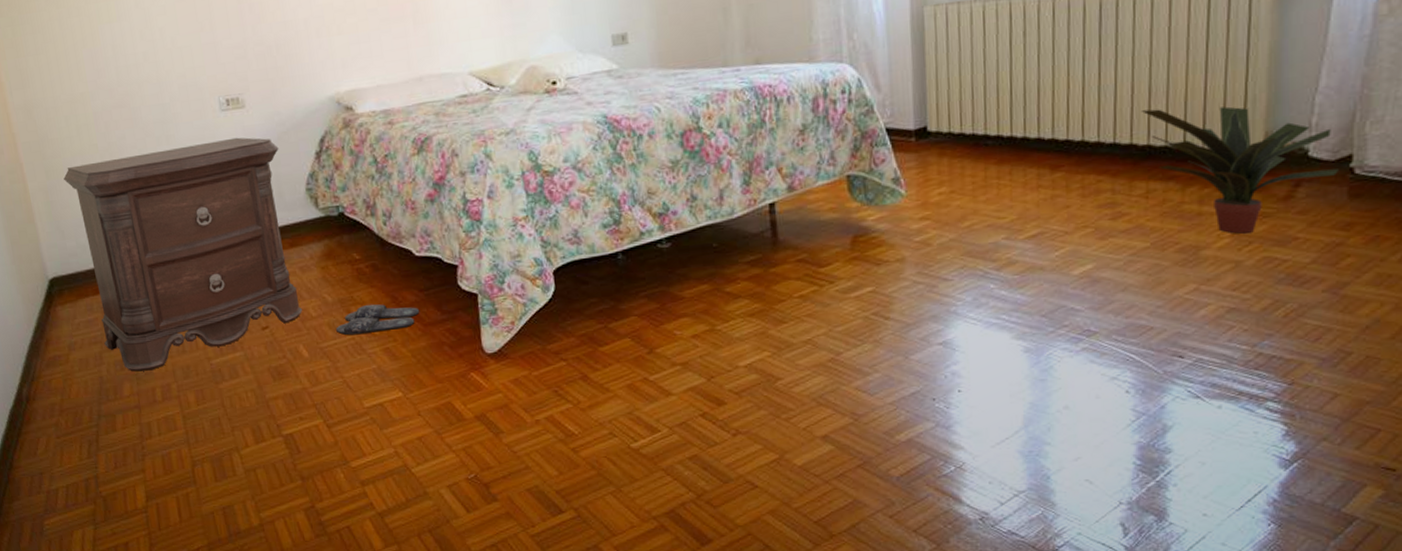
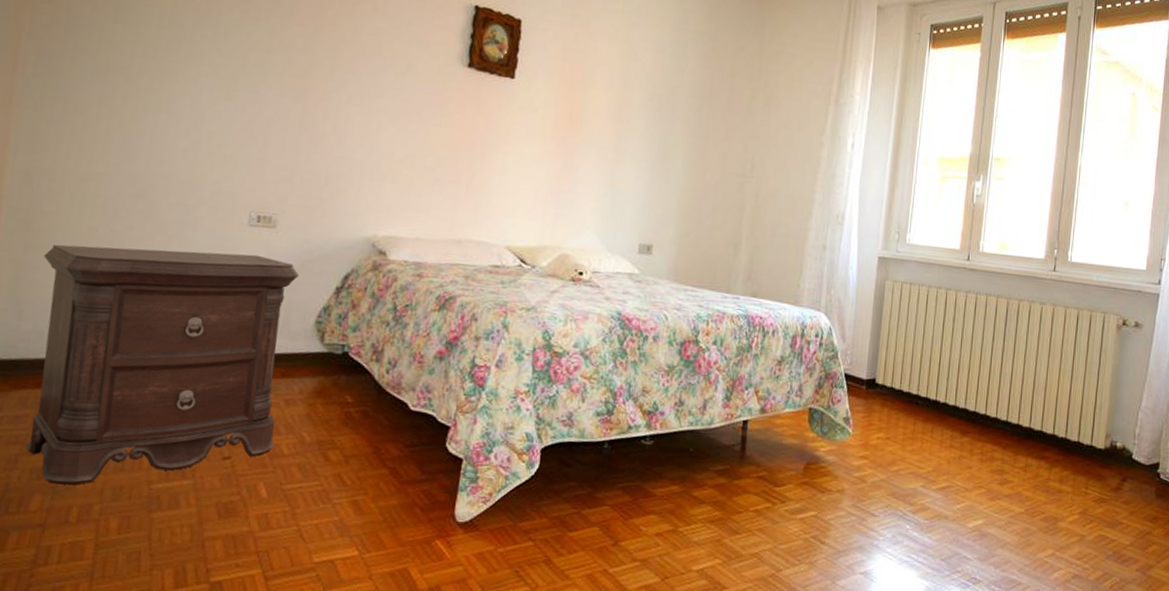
slippers: present [336,304,420,335] -> none [305,452,400,483]
potted plant: present [1140,106,1338,234] -> none [1026,399,1150,513]

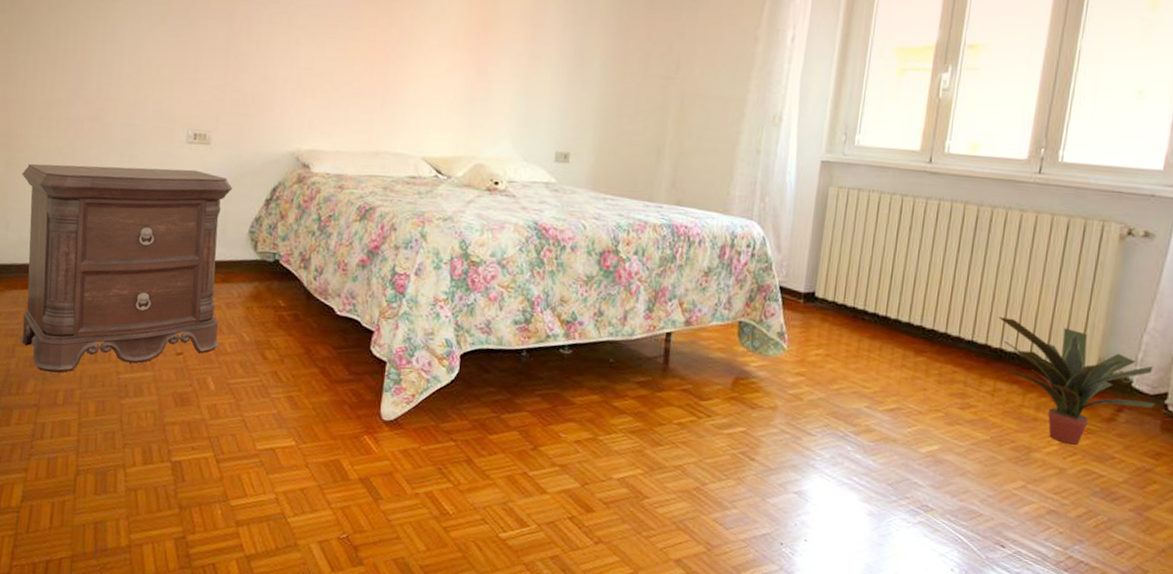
potted plant: none [1026,399,1150,513] -> present [998,317,1155,445]

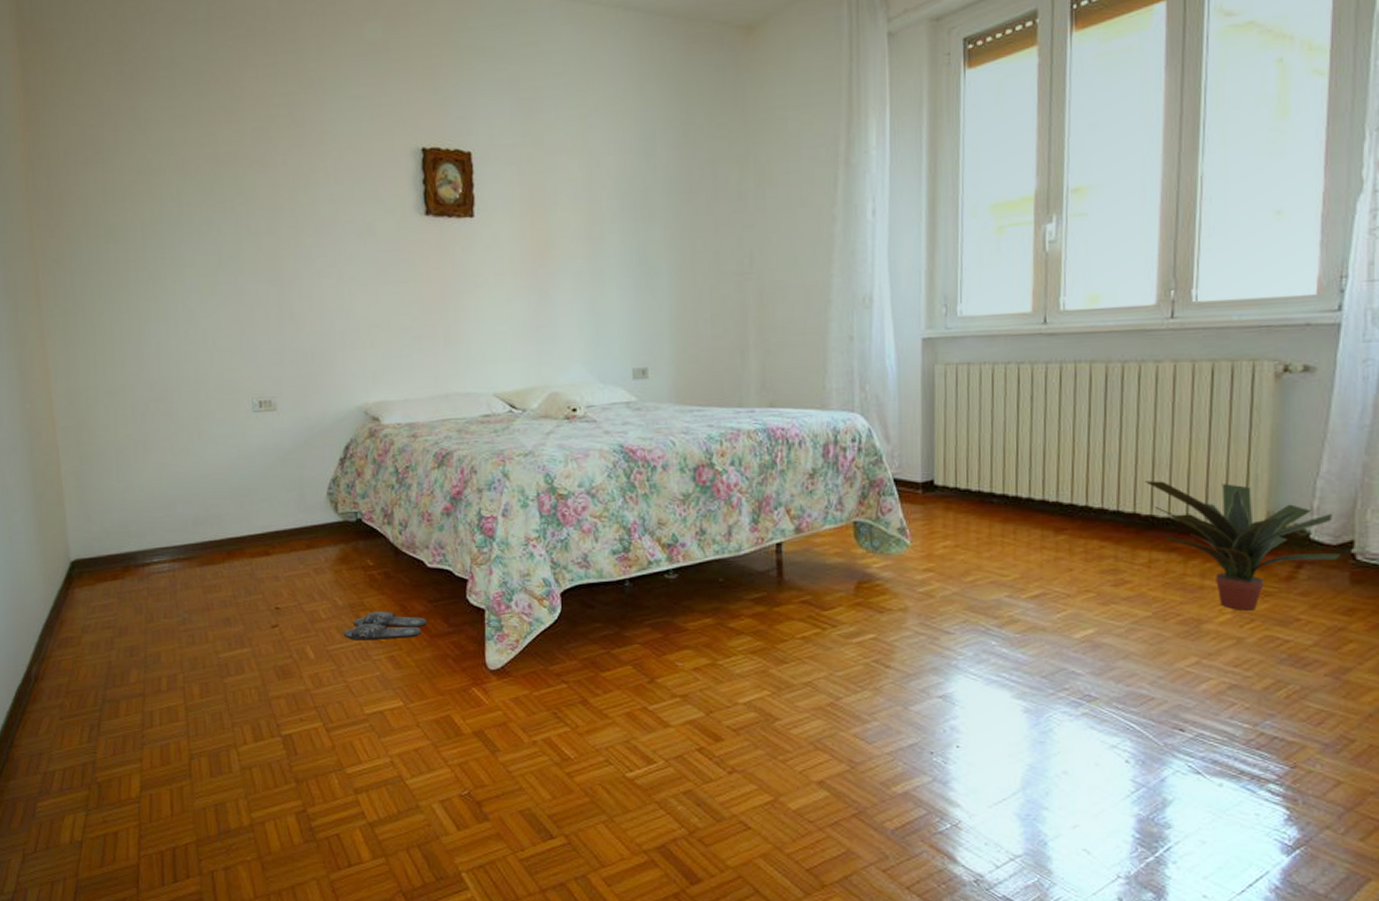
nightstand: present [20,163,233,373] -> none [96,438,313,659]
slippers: none [247,351,330,381] -> present [344,612,427,641]

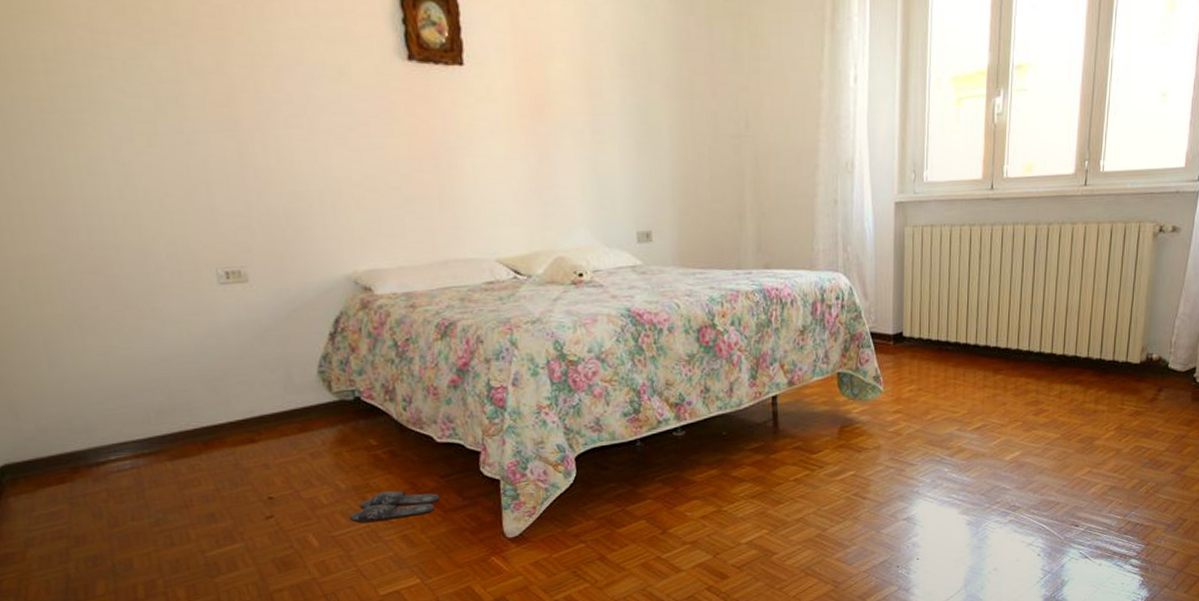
potted plant: present [1144,481,1340,610] -> none [1059,325,1187,428]

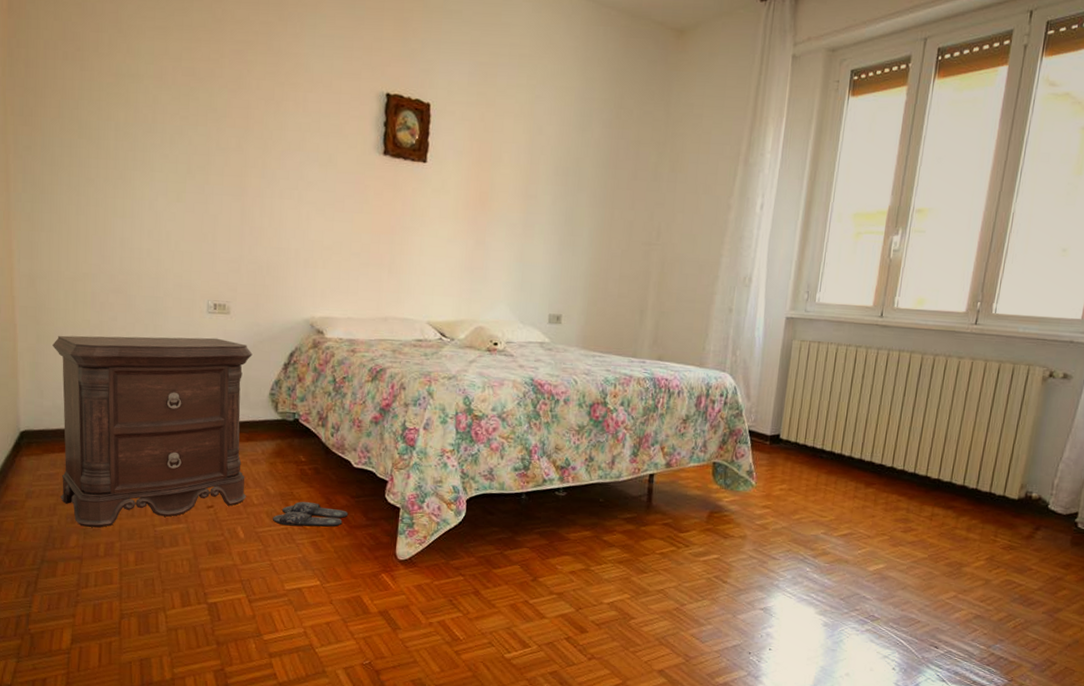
nightstand: none [17,313,313,568] -> present [52,335,253,528]

